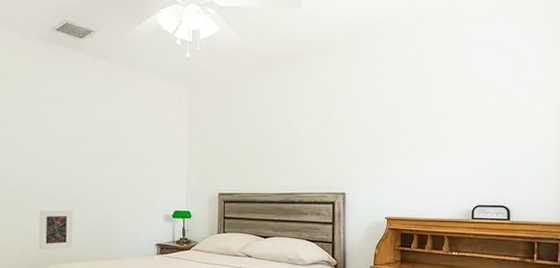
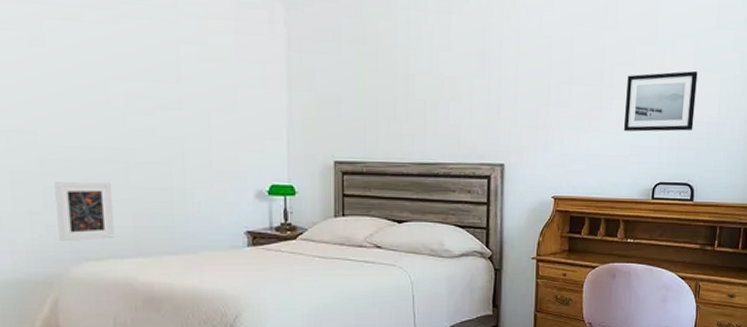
wall art: none [443,115,506,166] -> present [623,70,698,132]

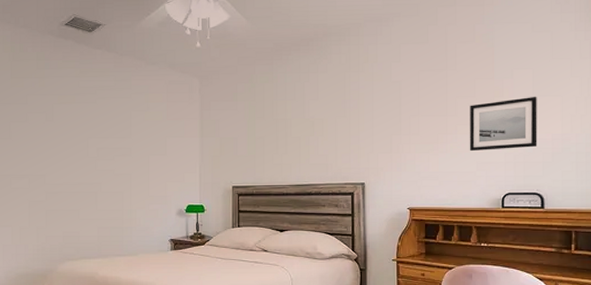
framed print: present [54,181,116,242] -> none [53,206,86,248]

